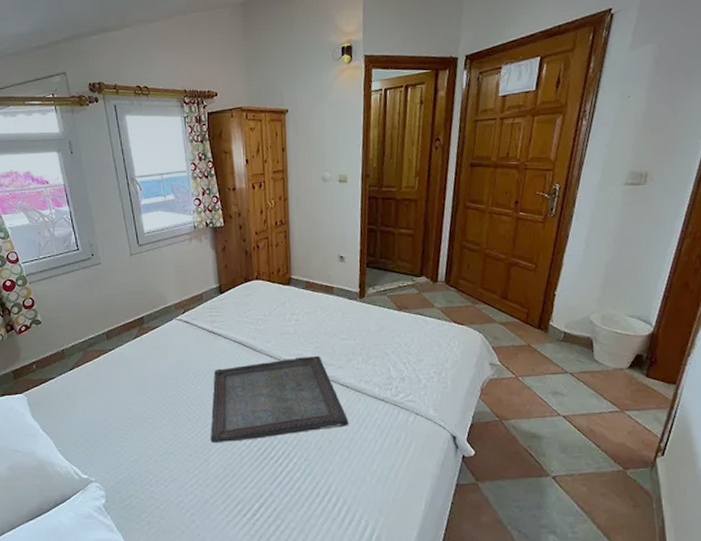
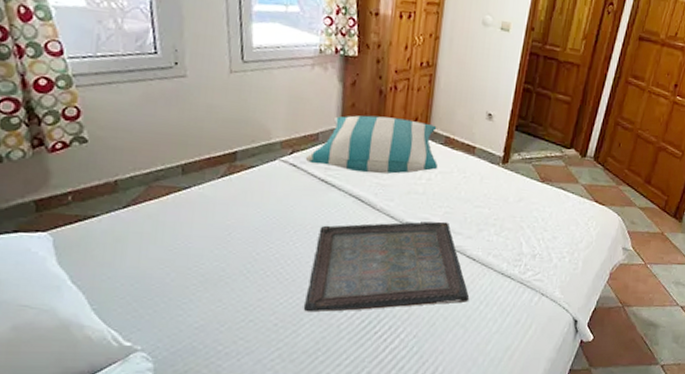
pillow: none [195,271,302,321] -> present [305,115,437,174]

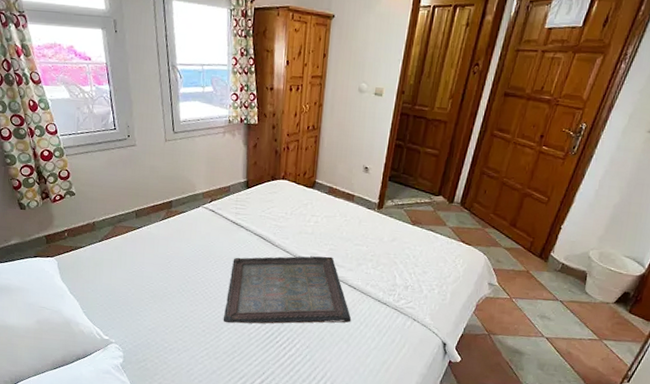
pillow: present [305,115,437,174] -> none [220,171,323,218]

